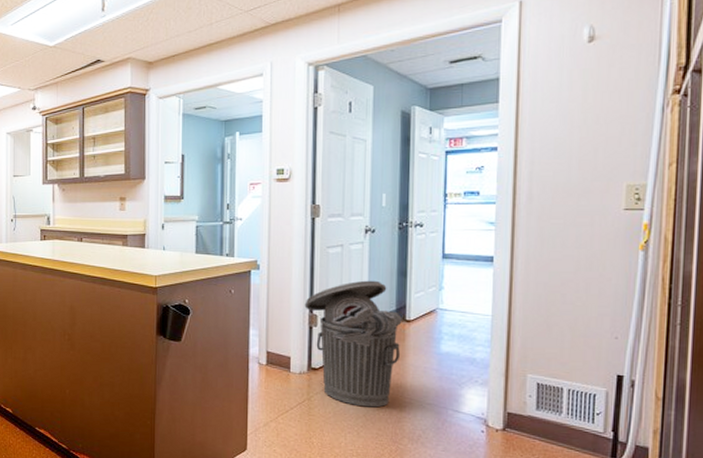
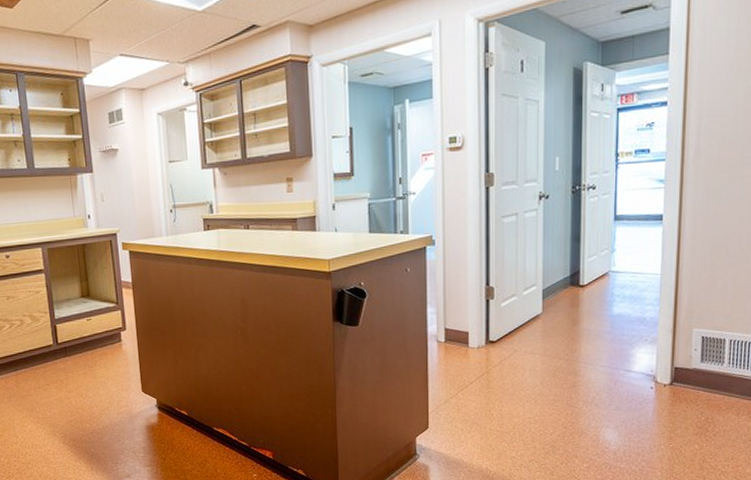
trash can: present [304,280,402,408] -> none [481,247,576,375]

